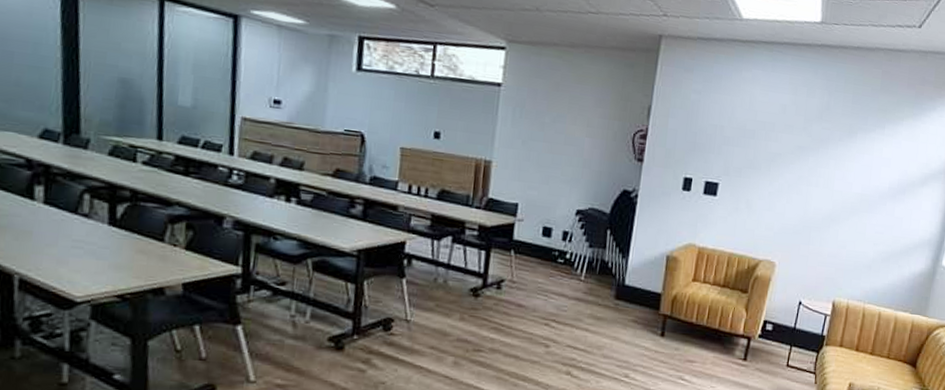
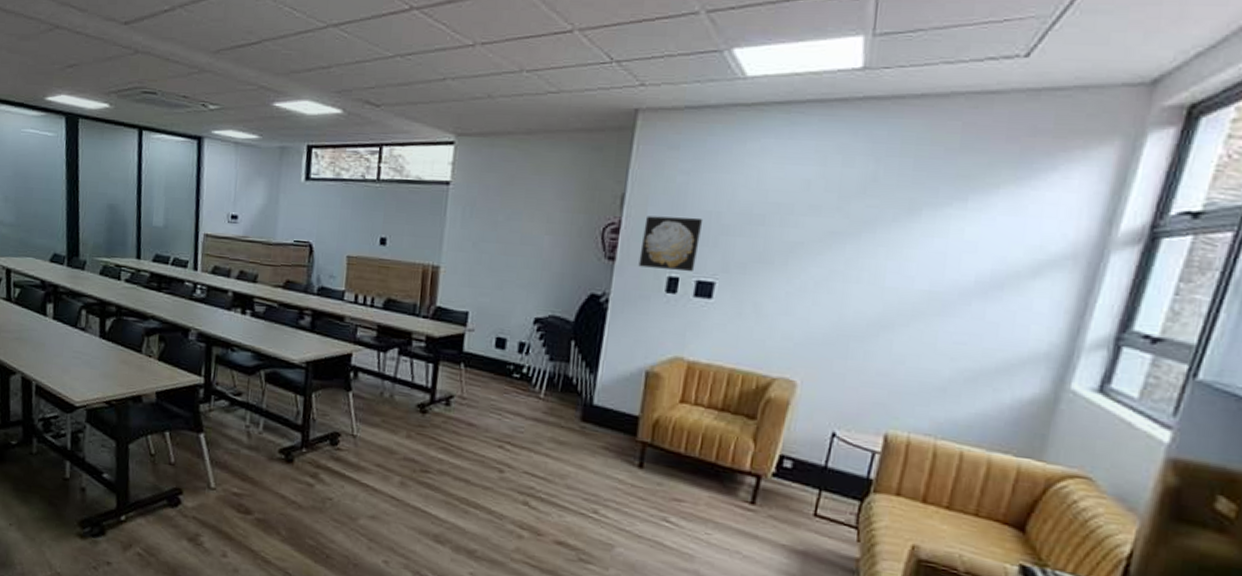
wall art: none [661,125,711,174] -> present [638,216,704,272]

